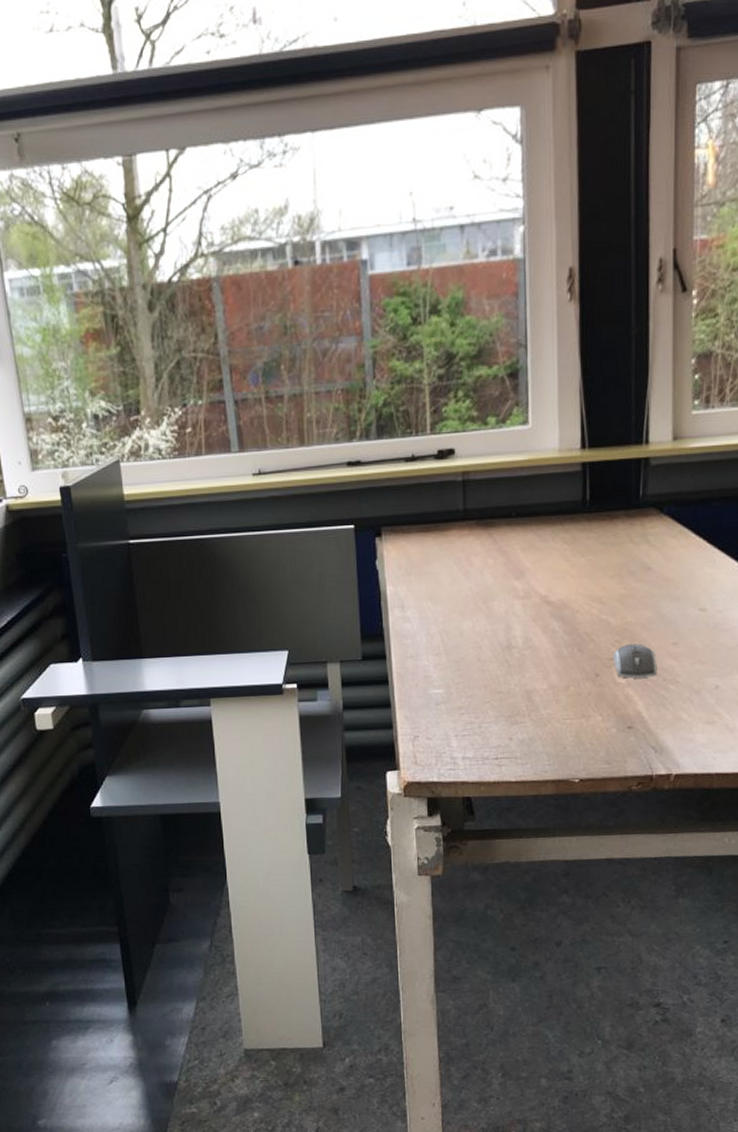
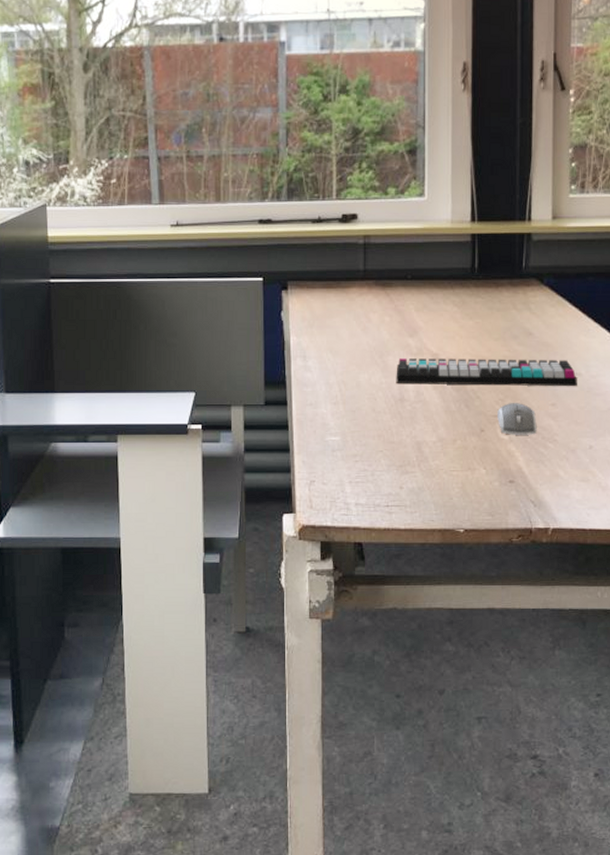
keyboard: none [502,595,702,630] -> present [396,358,577,387]

